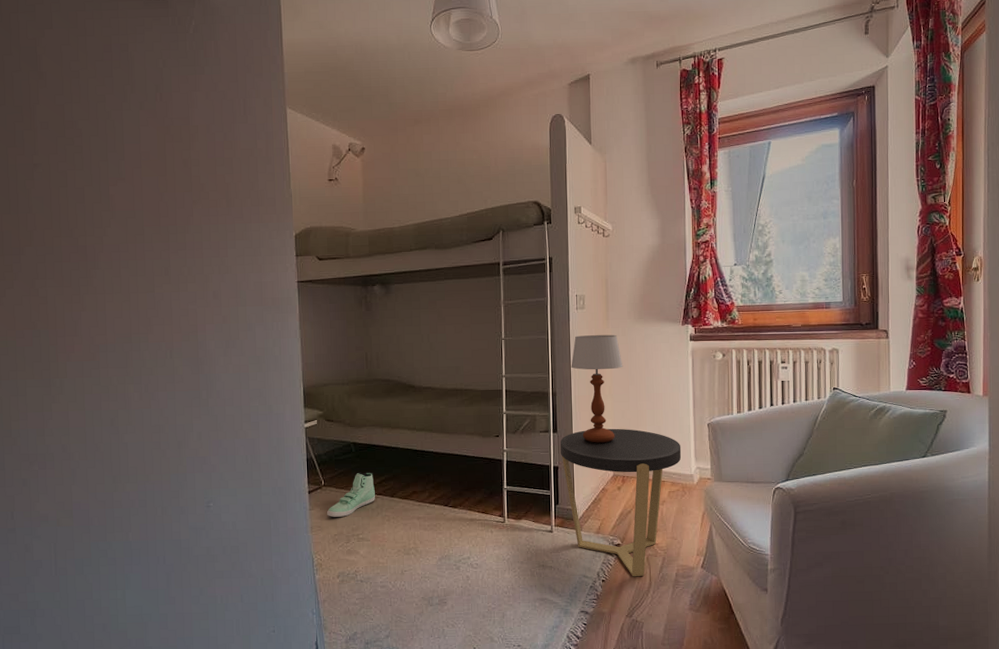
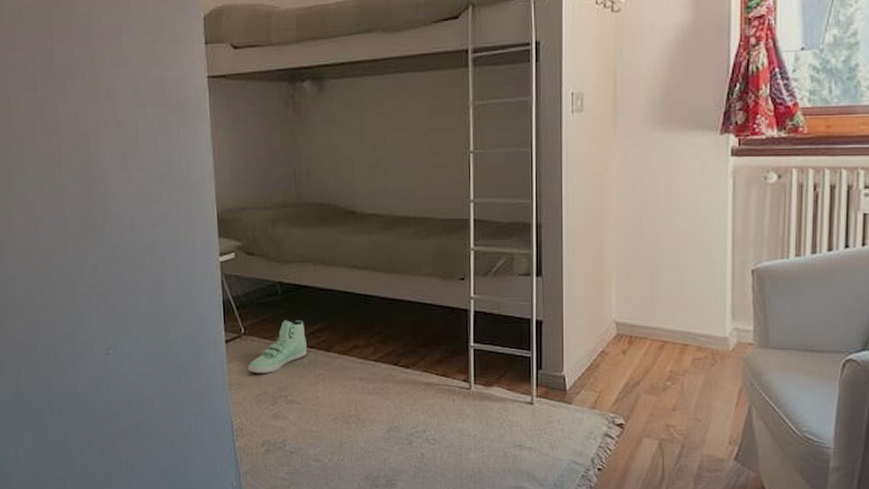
side table: present [560,428,682,577] -> none [545,273,713,467]
table lamp: present [571,334,623,443] -> none [562,147,635,292]

